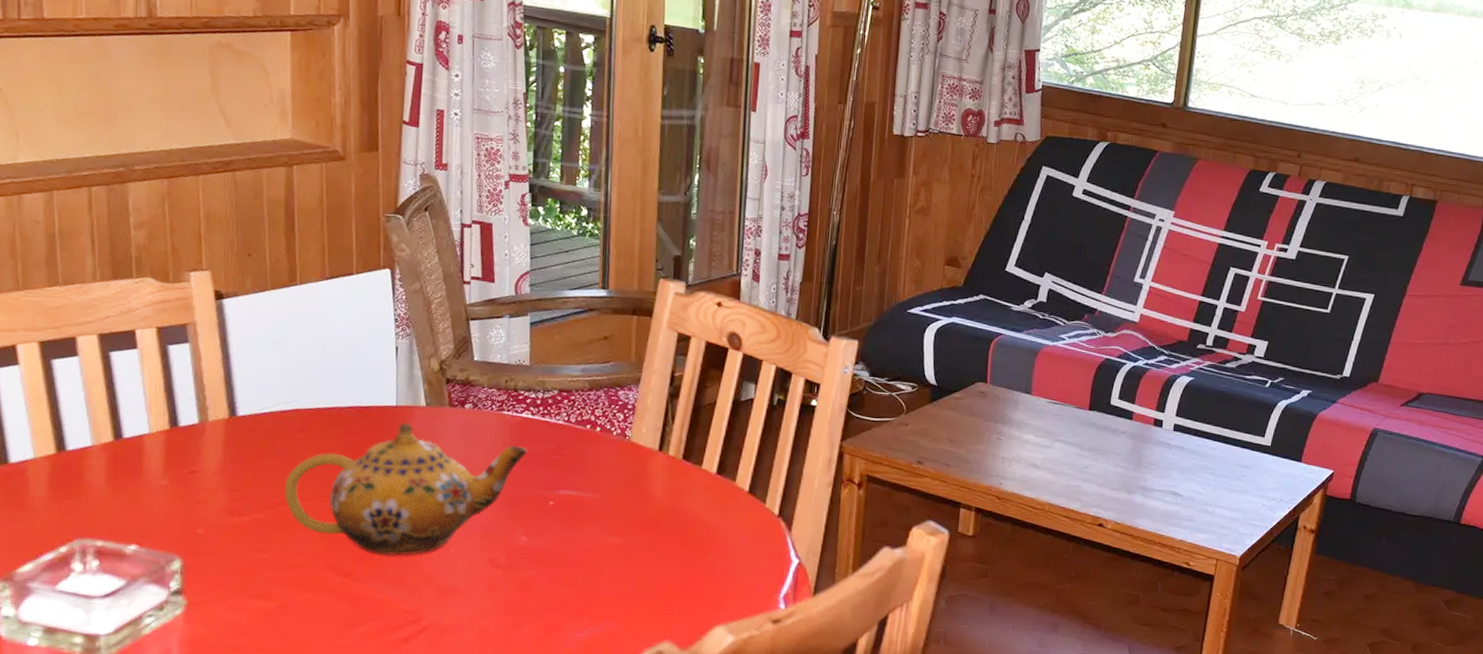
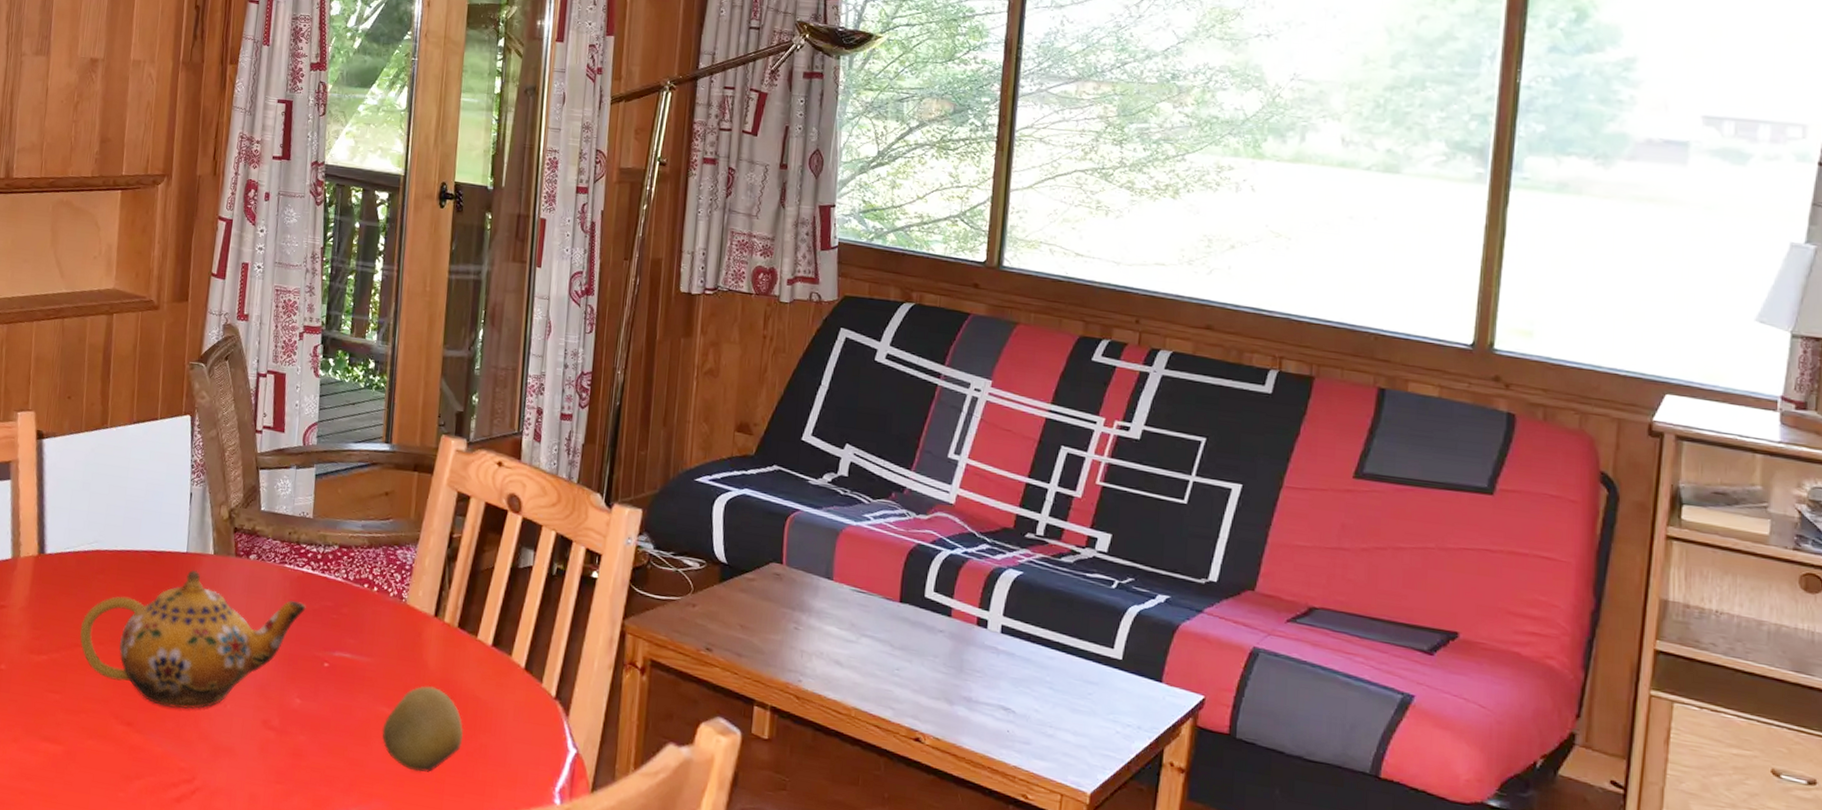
fruit: none [611,514,691,593] -> present [382,685,463,772]

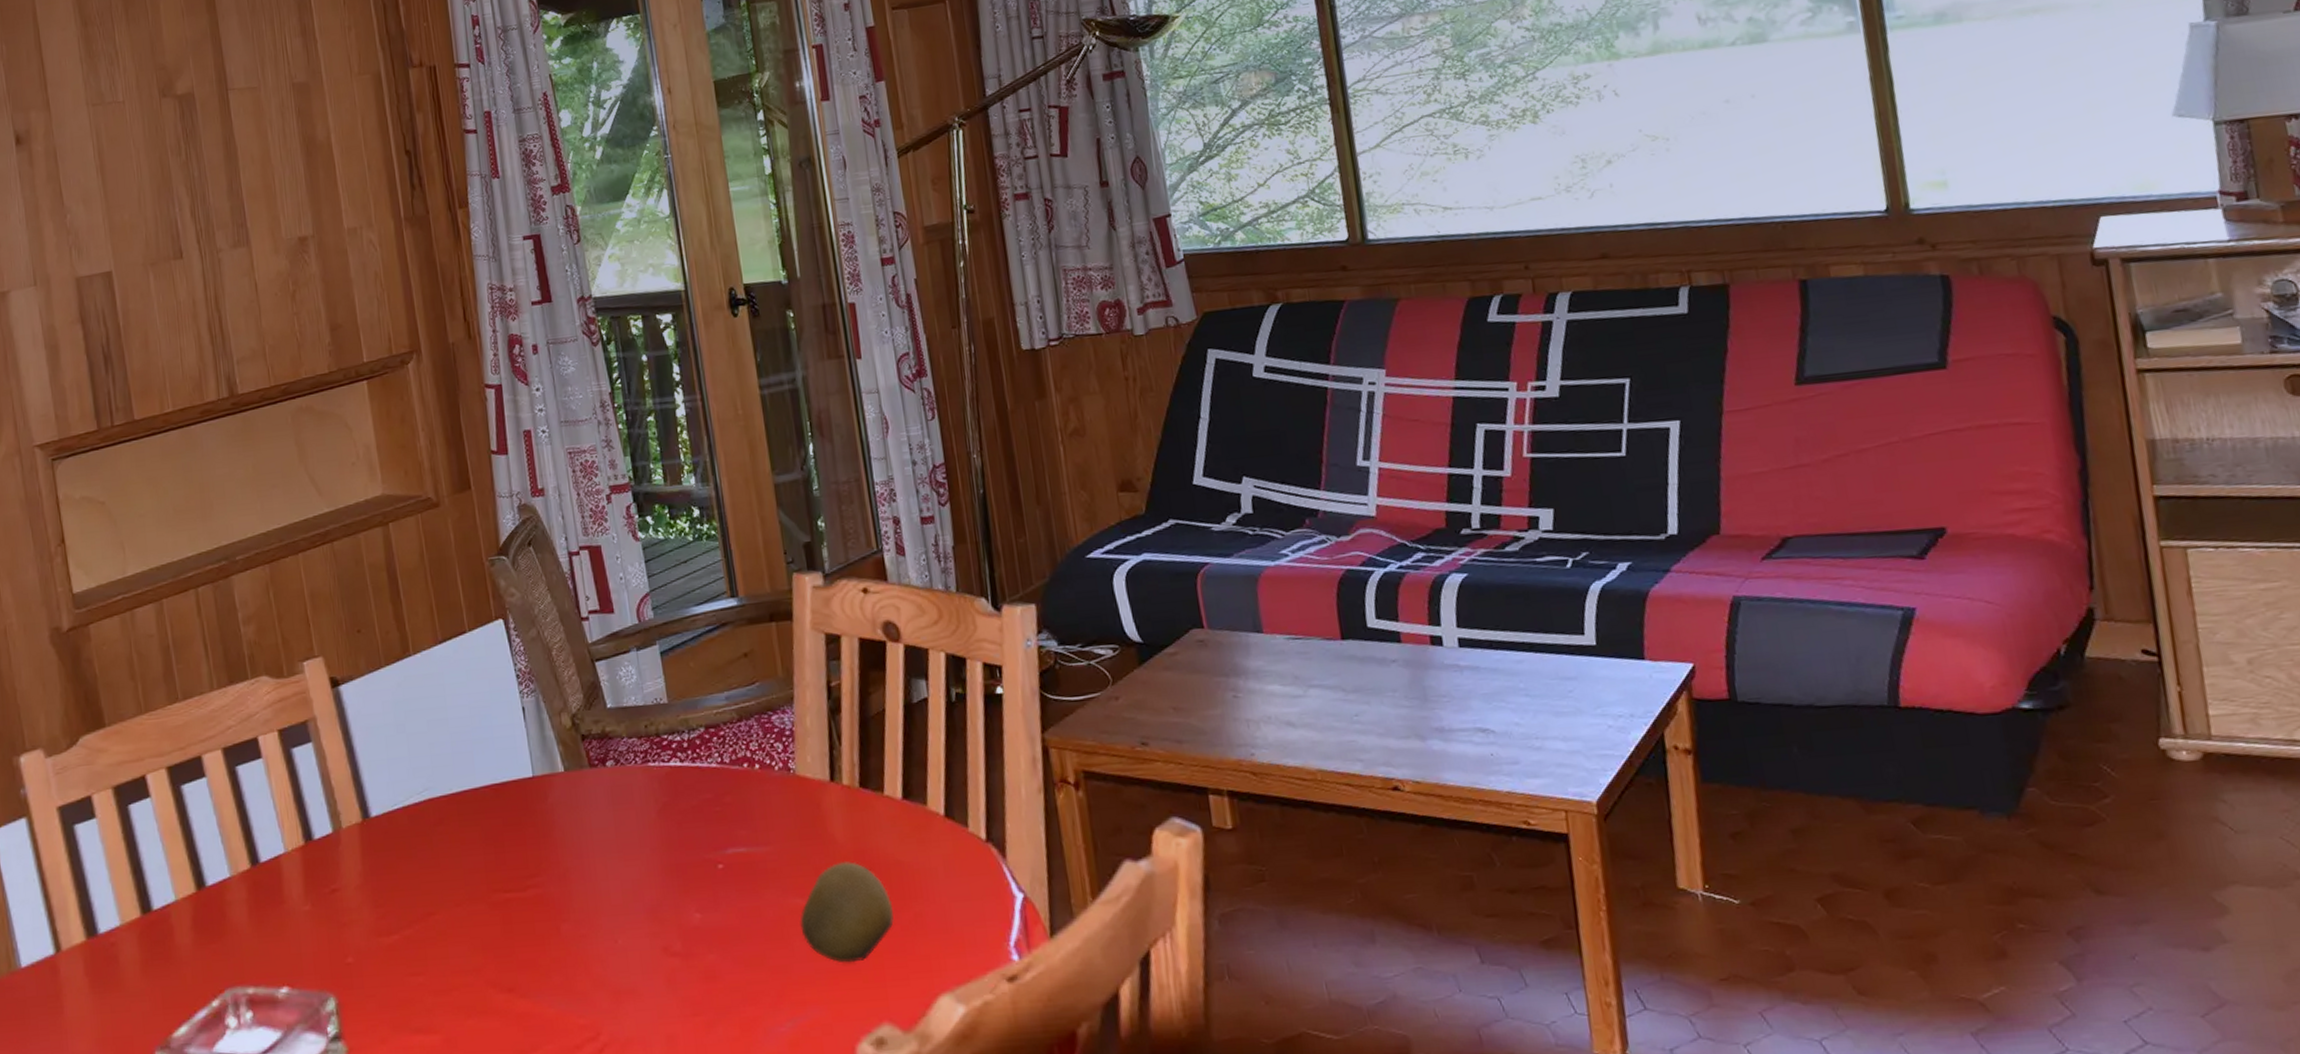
teapot: present [80,569,306,710] -> none [429,794,683,960]

